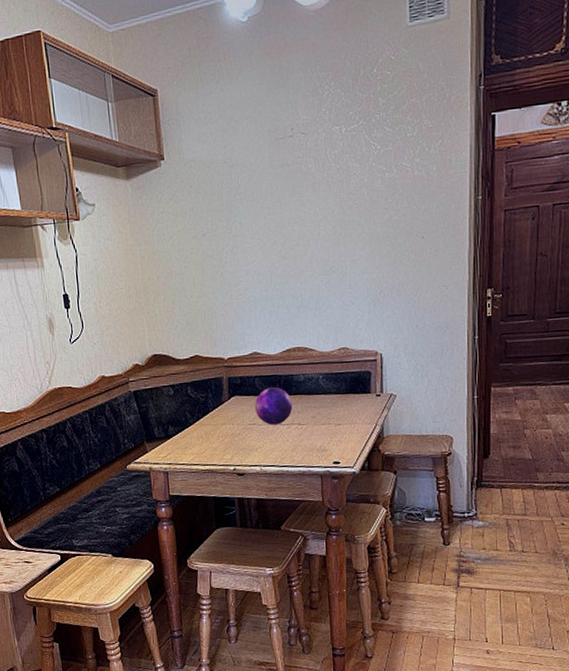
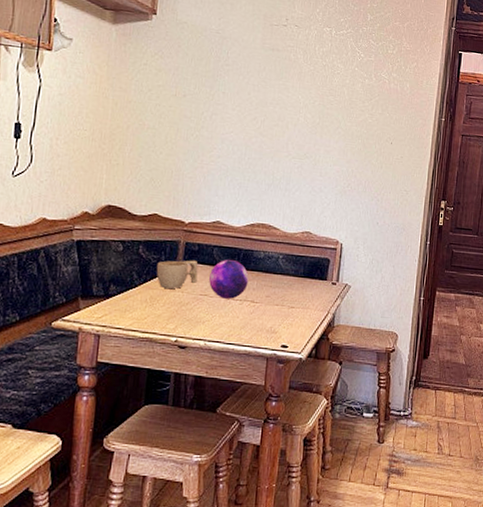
cup: none [205,393,246,423] -> present [156,260,198,289]

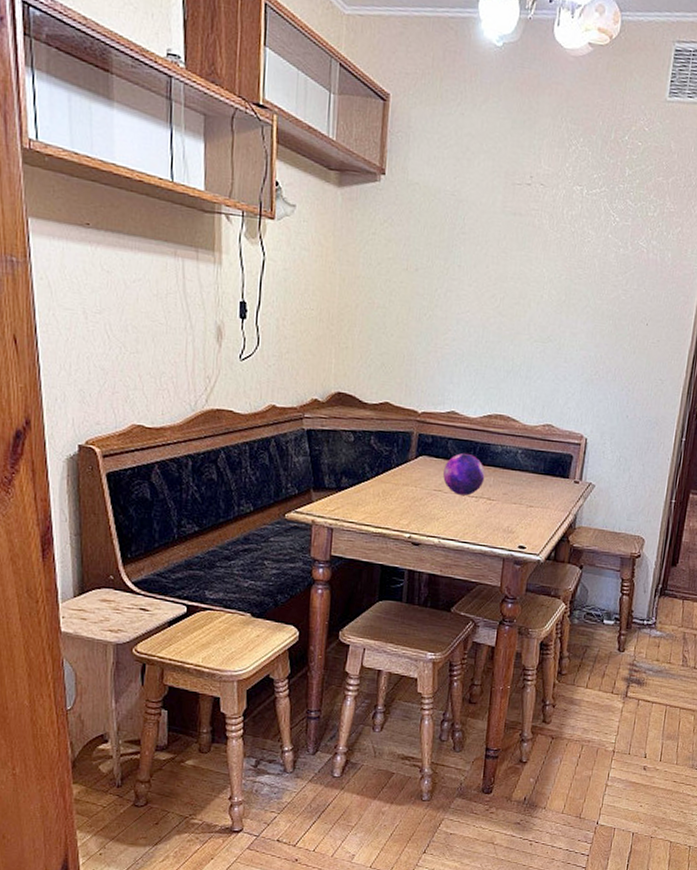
cup: present [156,260,198,289] -> none [388,453,432,483]

